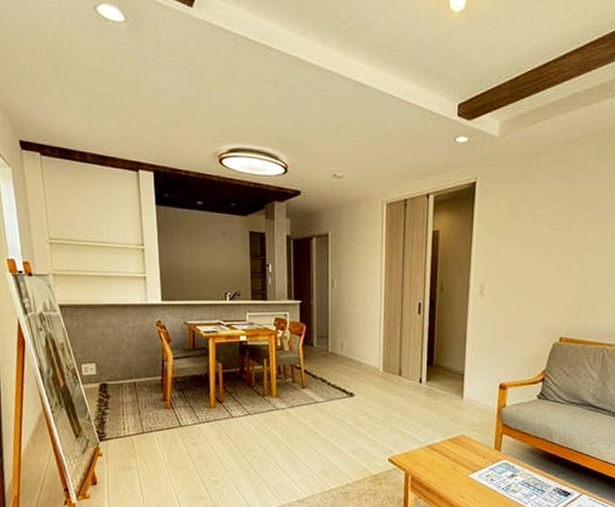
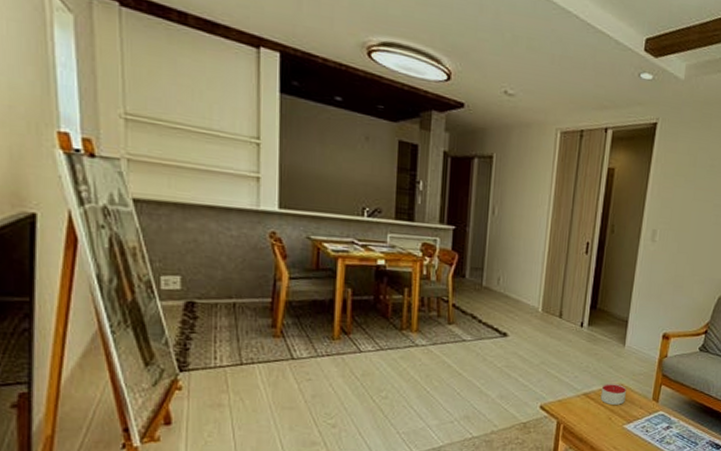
candle: none [444,434,468,455] -> present [600,383,626,405]

